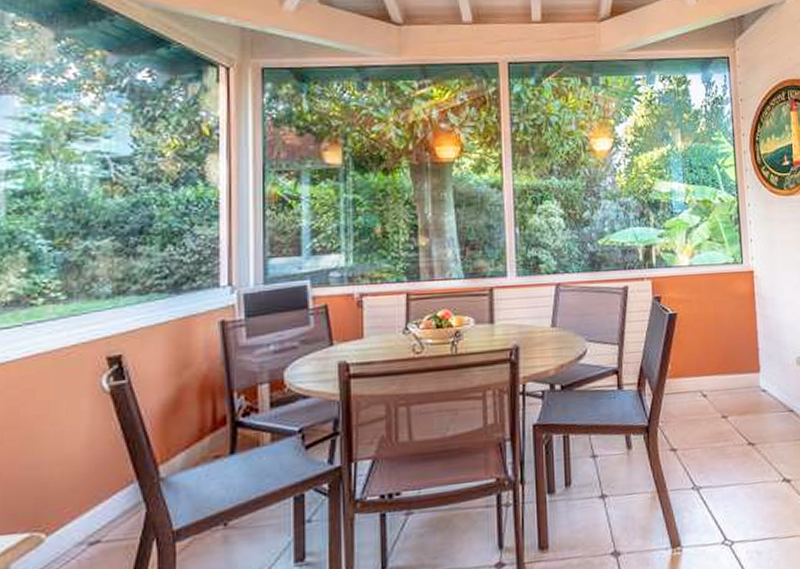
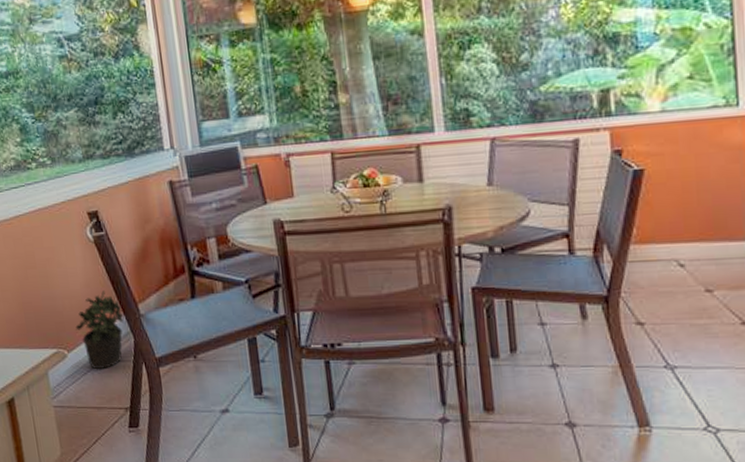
potted plant: none [64,451,137,555] -> present [75,290,124,370]

